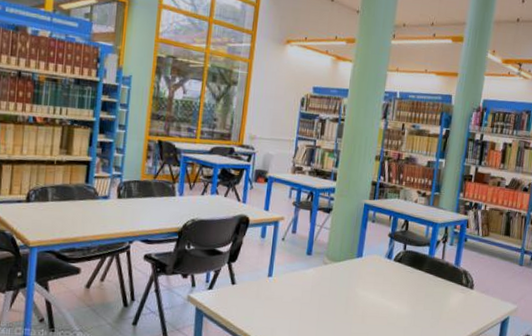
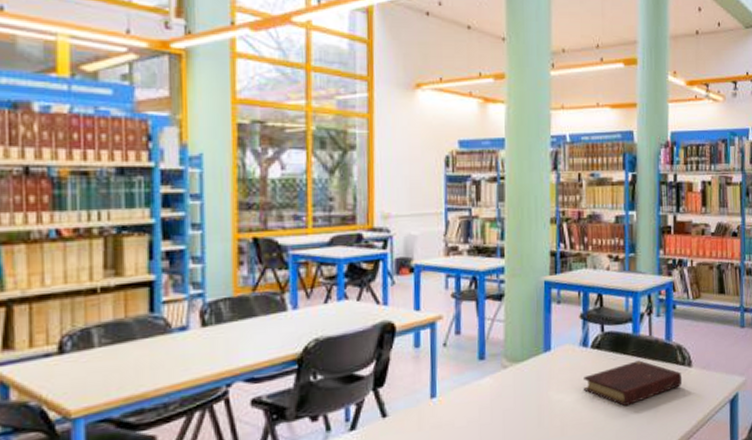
book: none [384,277,464,311] -> present [584,360,683,407]

